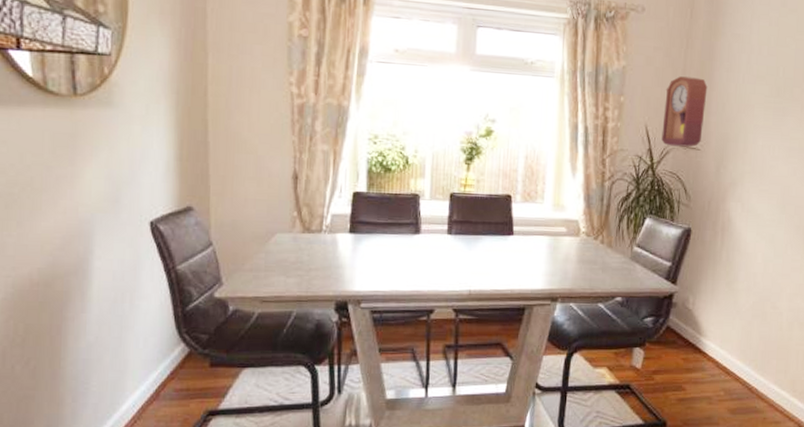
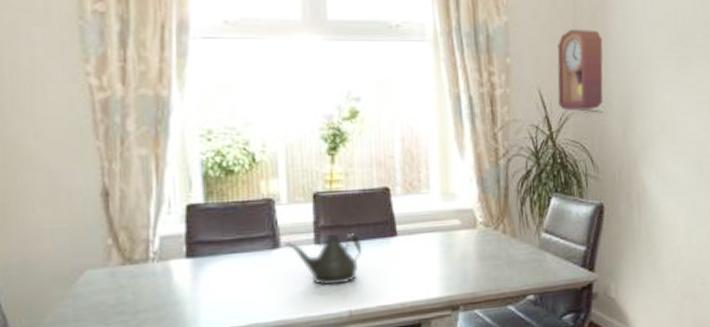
teapot: none [425,228,485,269] -> present [285,233,363,286]

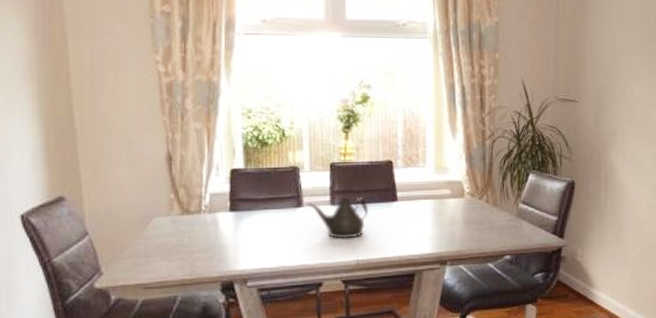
pendulum clock: present [556,29,603,111] -> none [539,29,582,100]

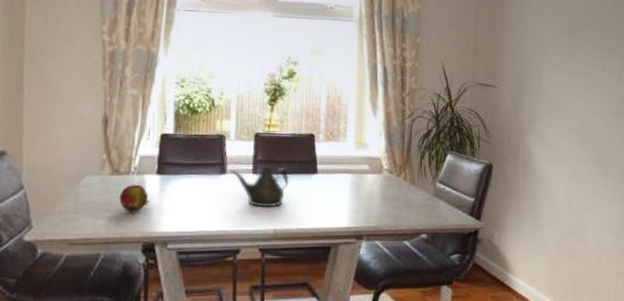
fruit: none [192,223,225,253] -> present [119,184,150,213]

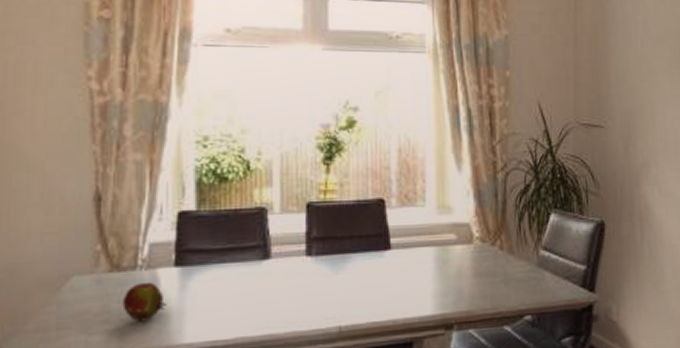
teapot: present [230,168,289,208] -> none [276,246,355,300]

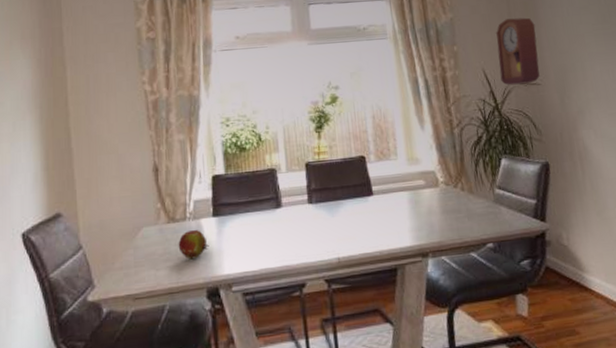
pendulum clock: none [557,44,604,125] -> present [495,17,540,85]

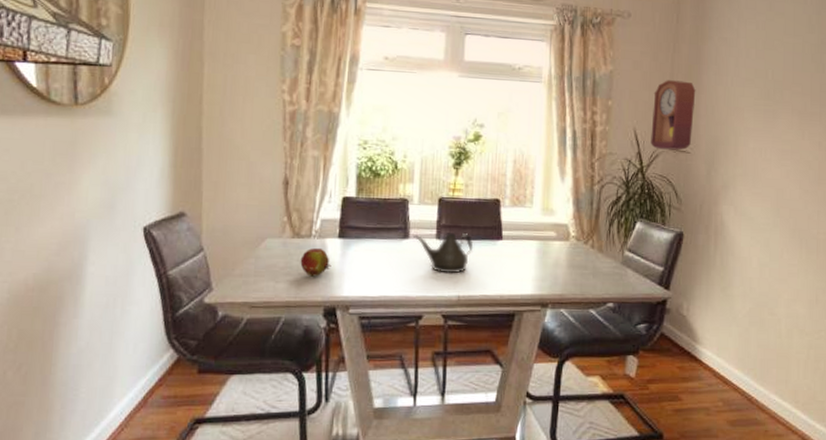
teapot: none [286,194,346,238] -> present [413,233,473,274]

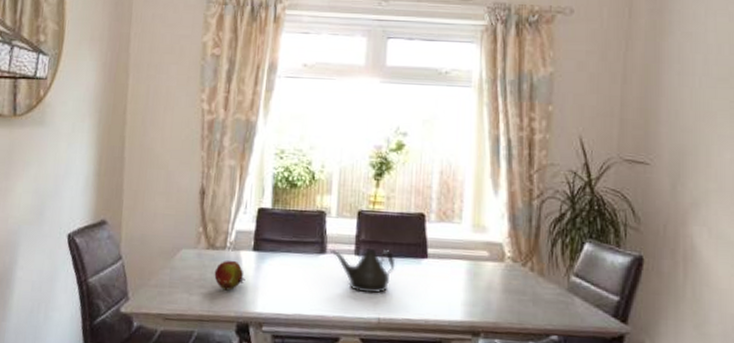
pendulum clock: present [651,80,696,151] -> none [600,81,655,162]

